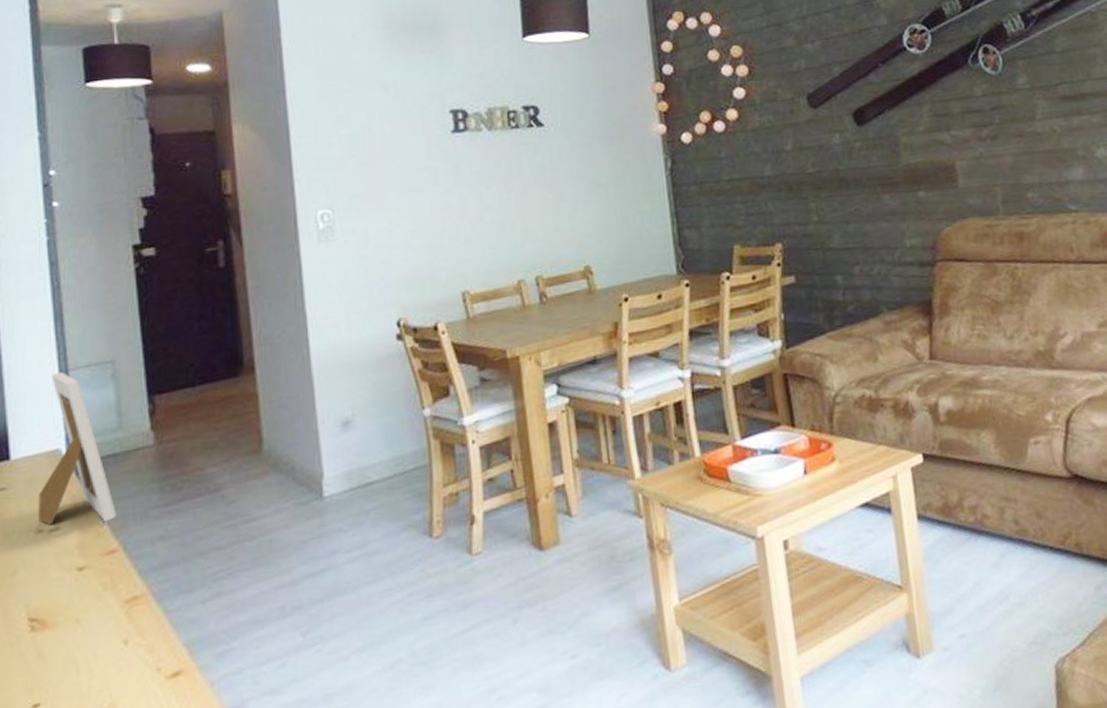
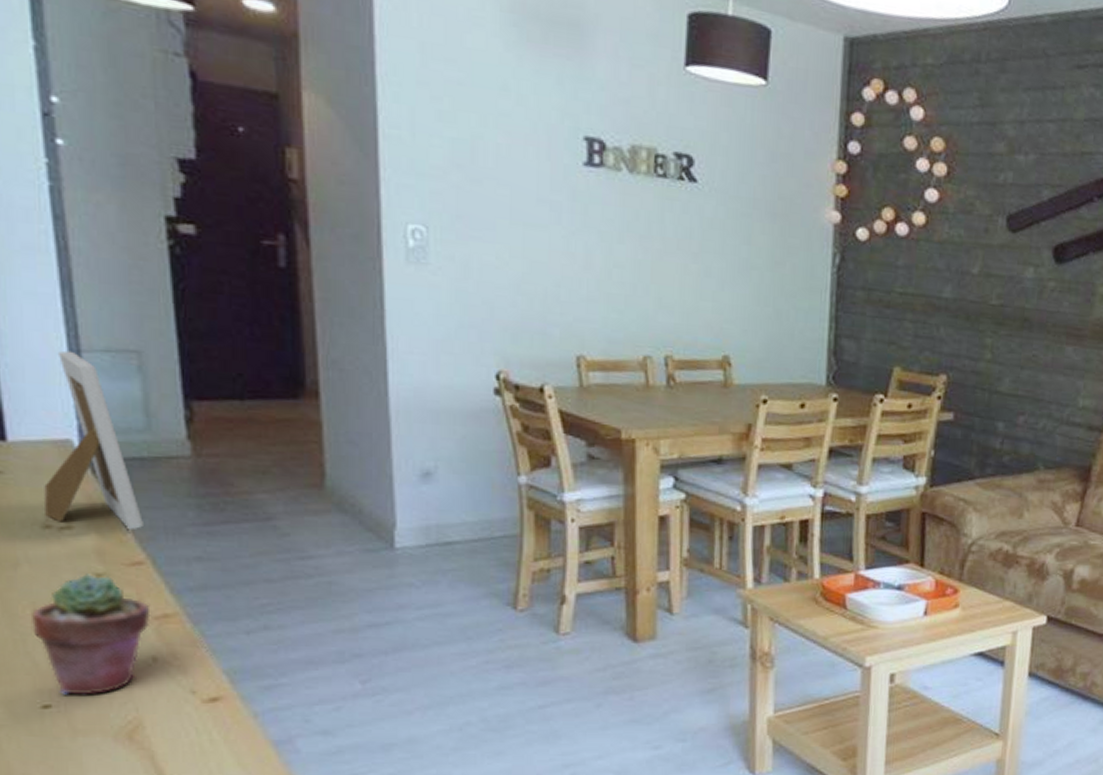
potted succulent: none [26,568,123,691] -> present [32,574,151,695]

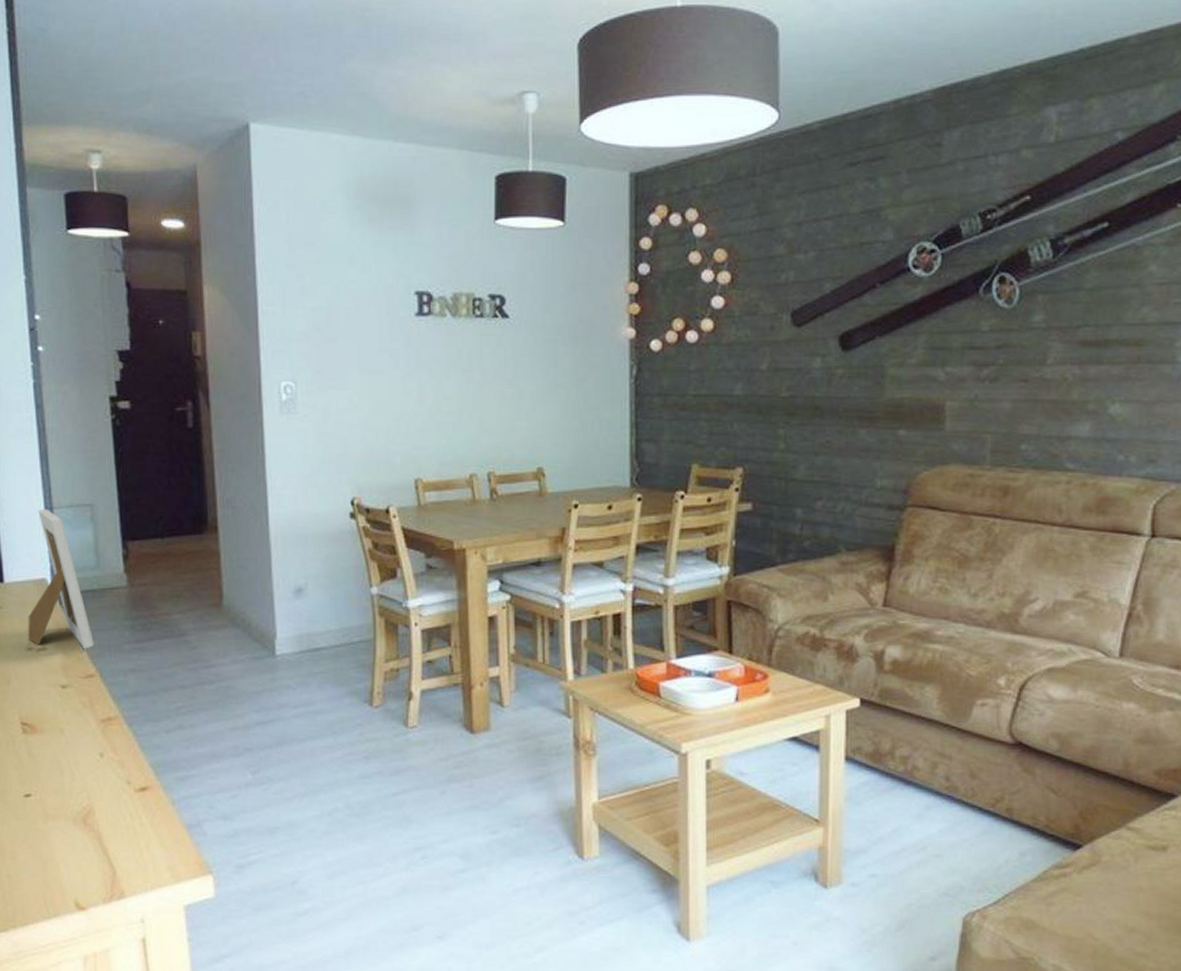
potted succulent: present [32,574,151,695] -> none [19,686,99,786]

